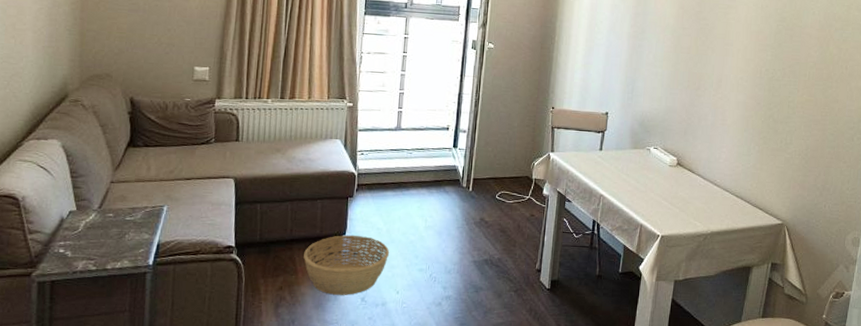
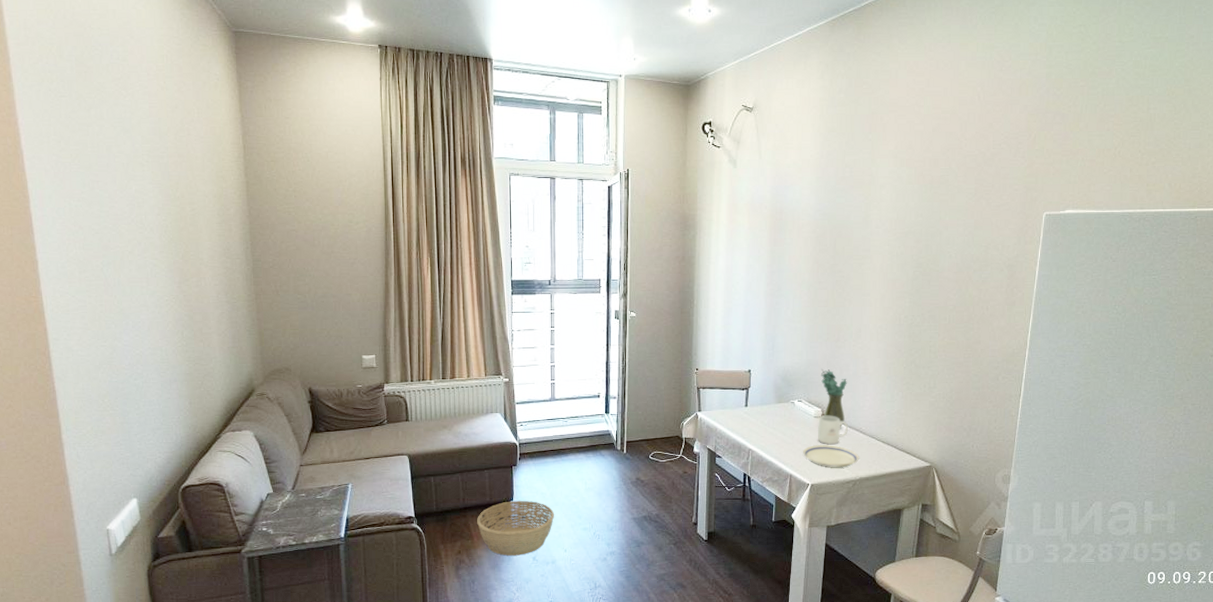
plate: none [655,195,712,220] -> present [803,445,859,468]
mug: none [671,165,703,196] -> present [818,415,848,445]
vase: none [678,116,705,180] -> present [820,368,847,429]

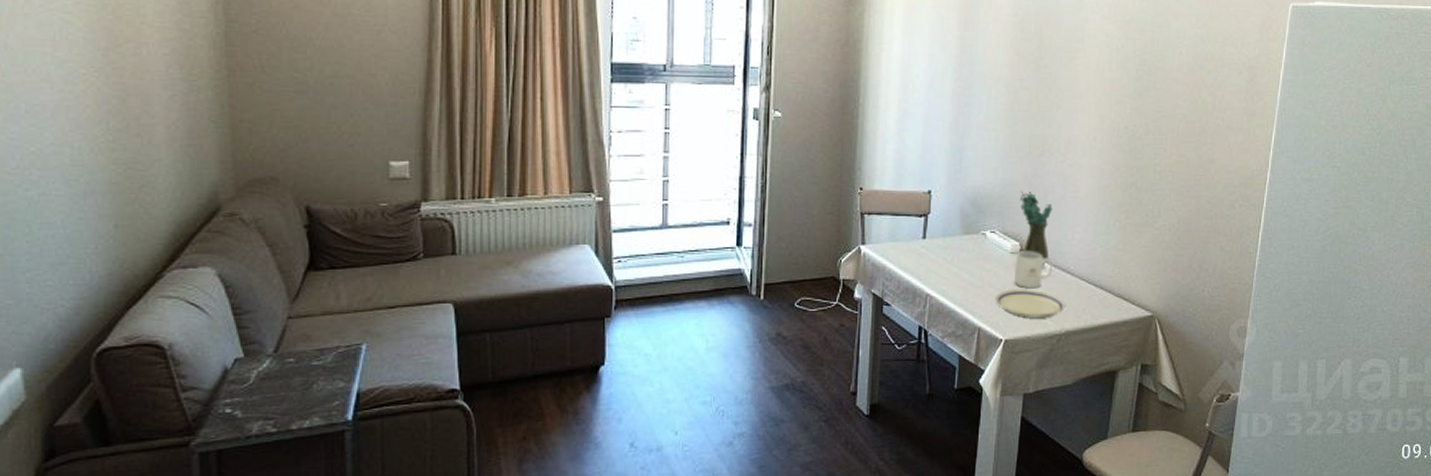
basket: present [477,500,555,556] -> none [552,364,663,442]

